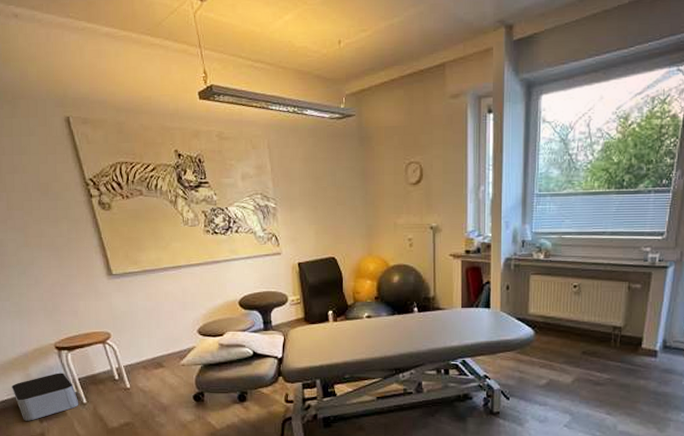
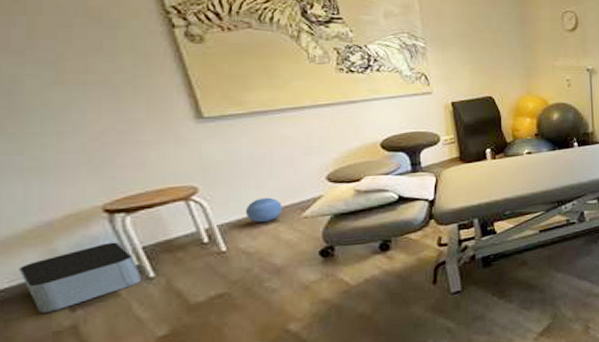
ball: none [141,345,167,366] -> present [245,197,282,222]

